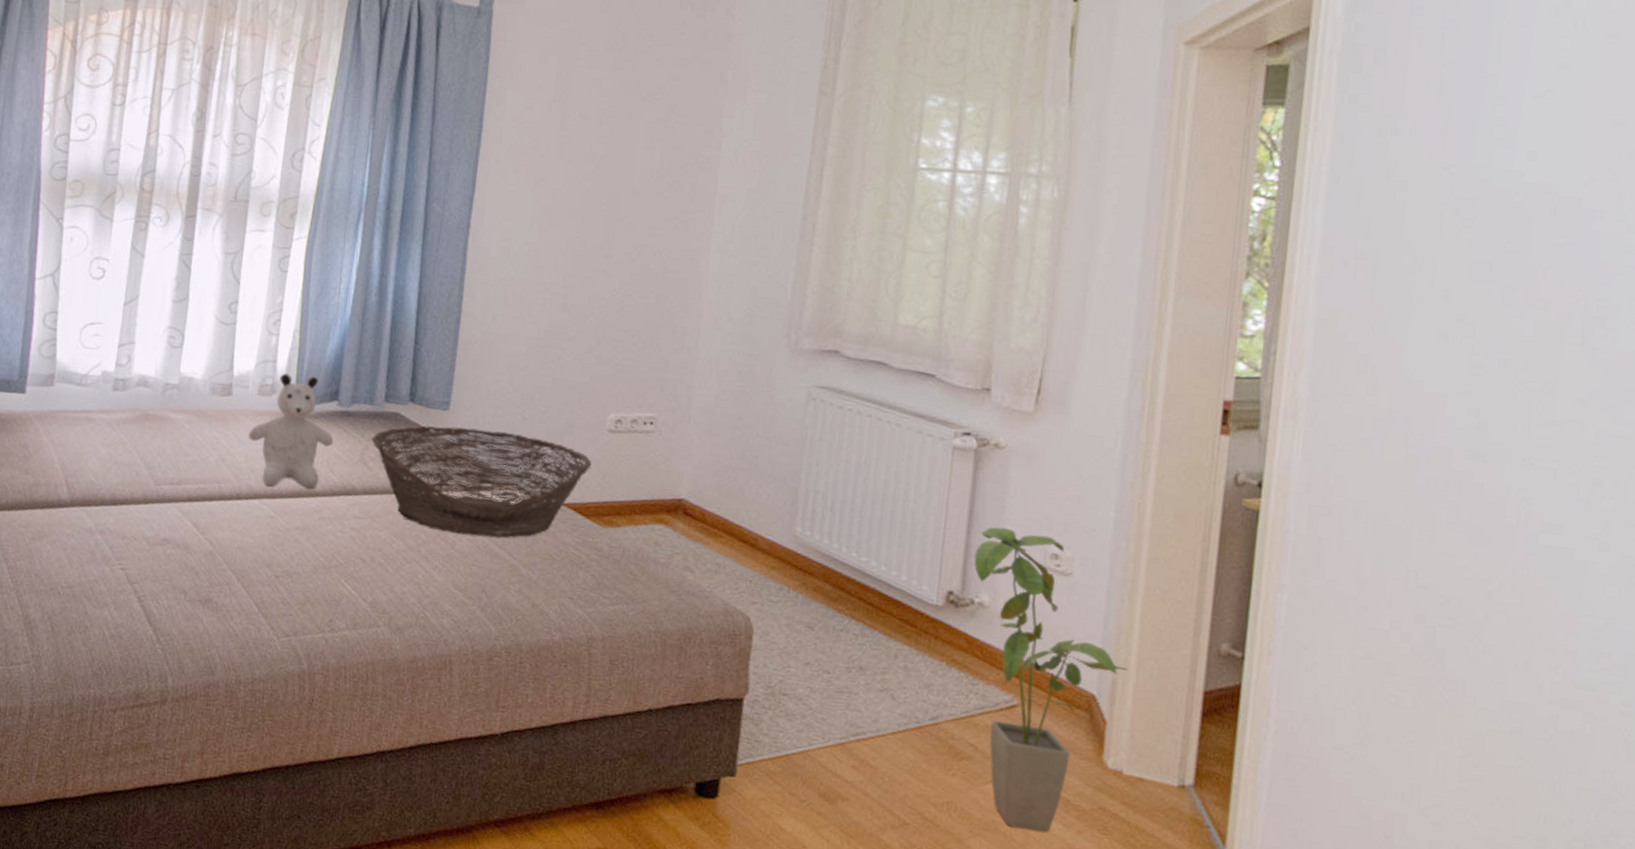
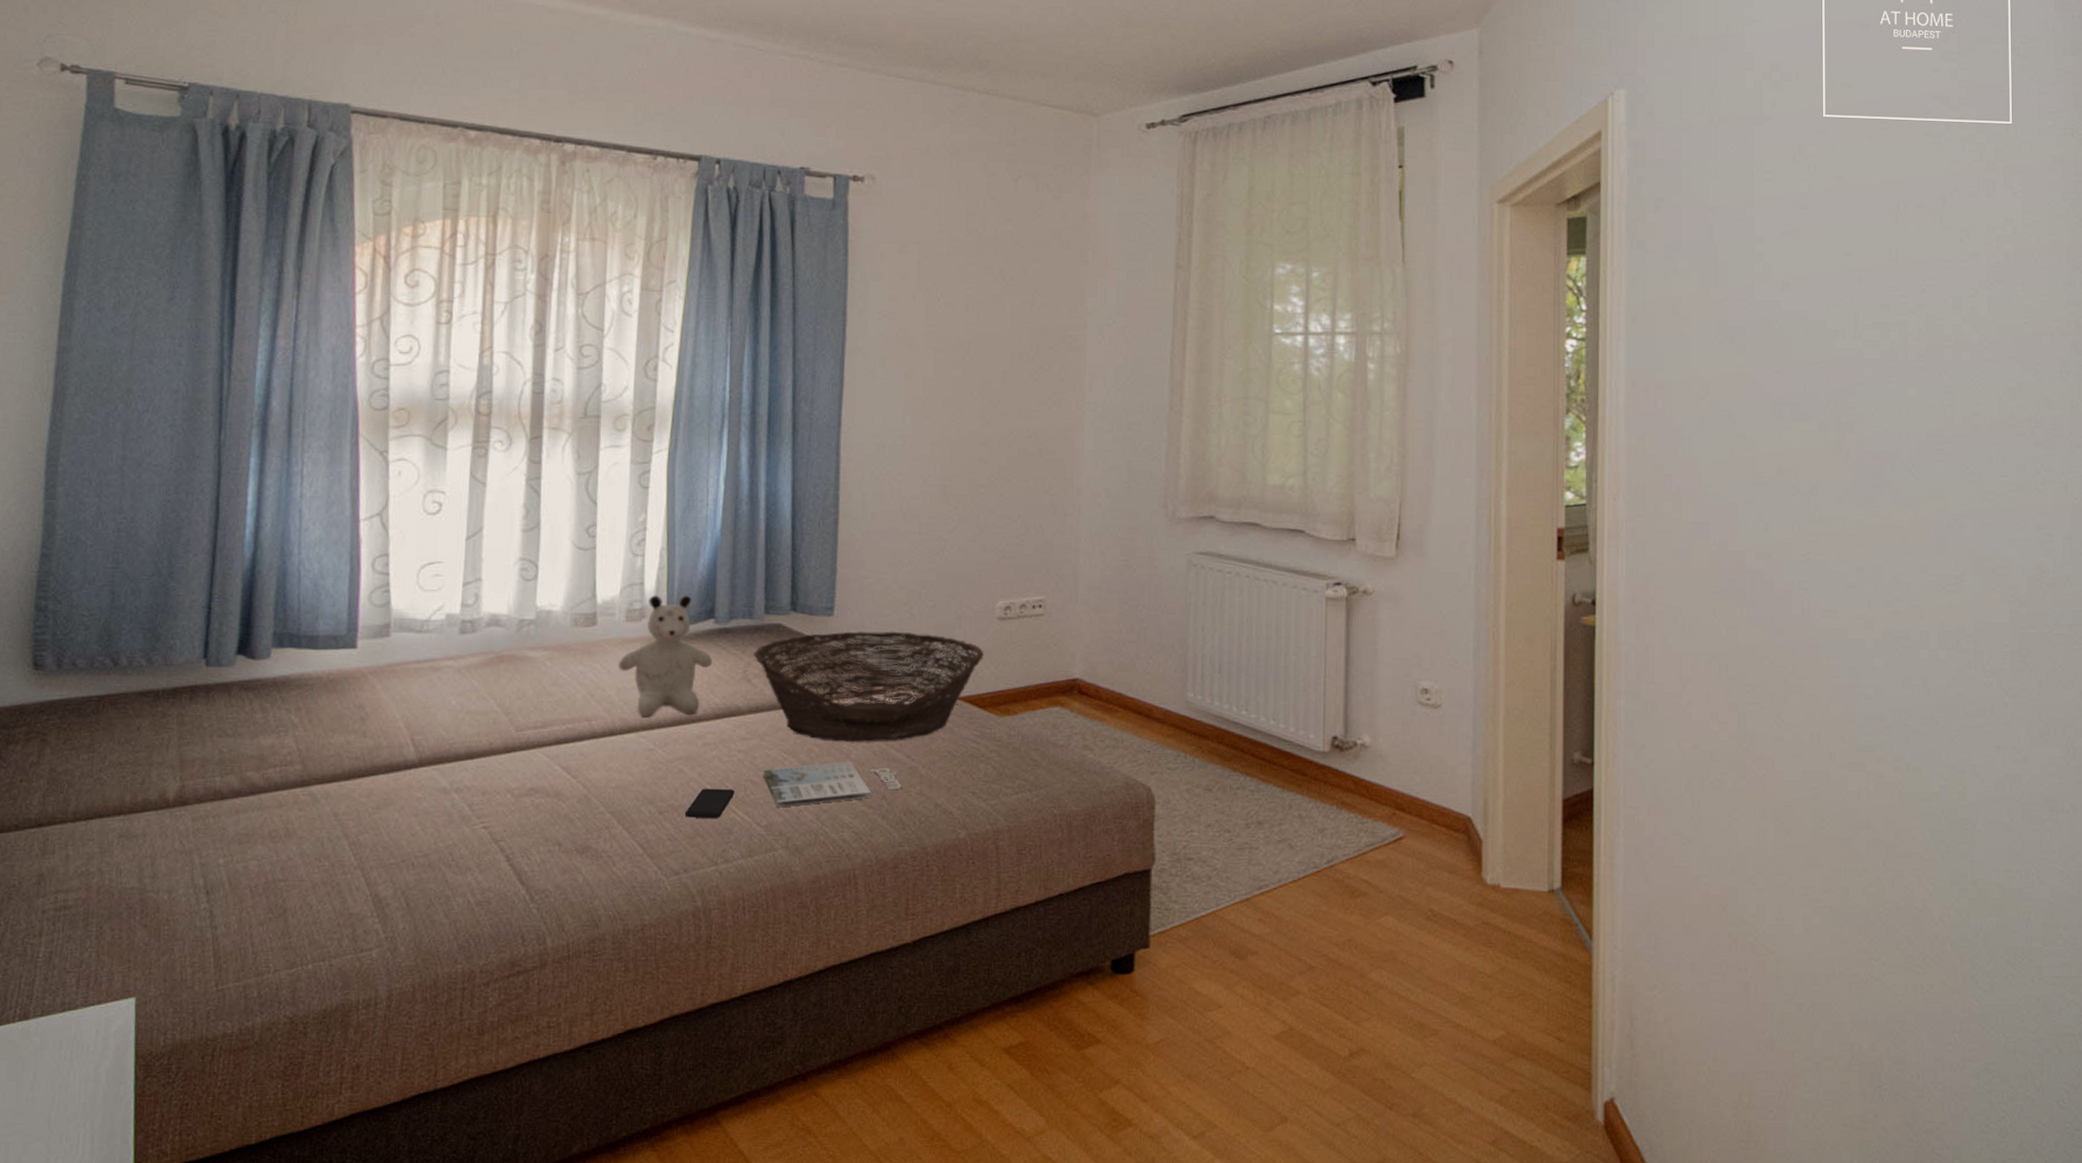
mobile phone: none [298,559,345,589] -> present [684,788,735,818]
magazine: none [372,548,501,590] -> present [763,761,901,808]
house plant: present [974,527,1129,833] -> none [1353,669,1497,954]

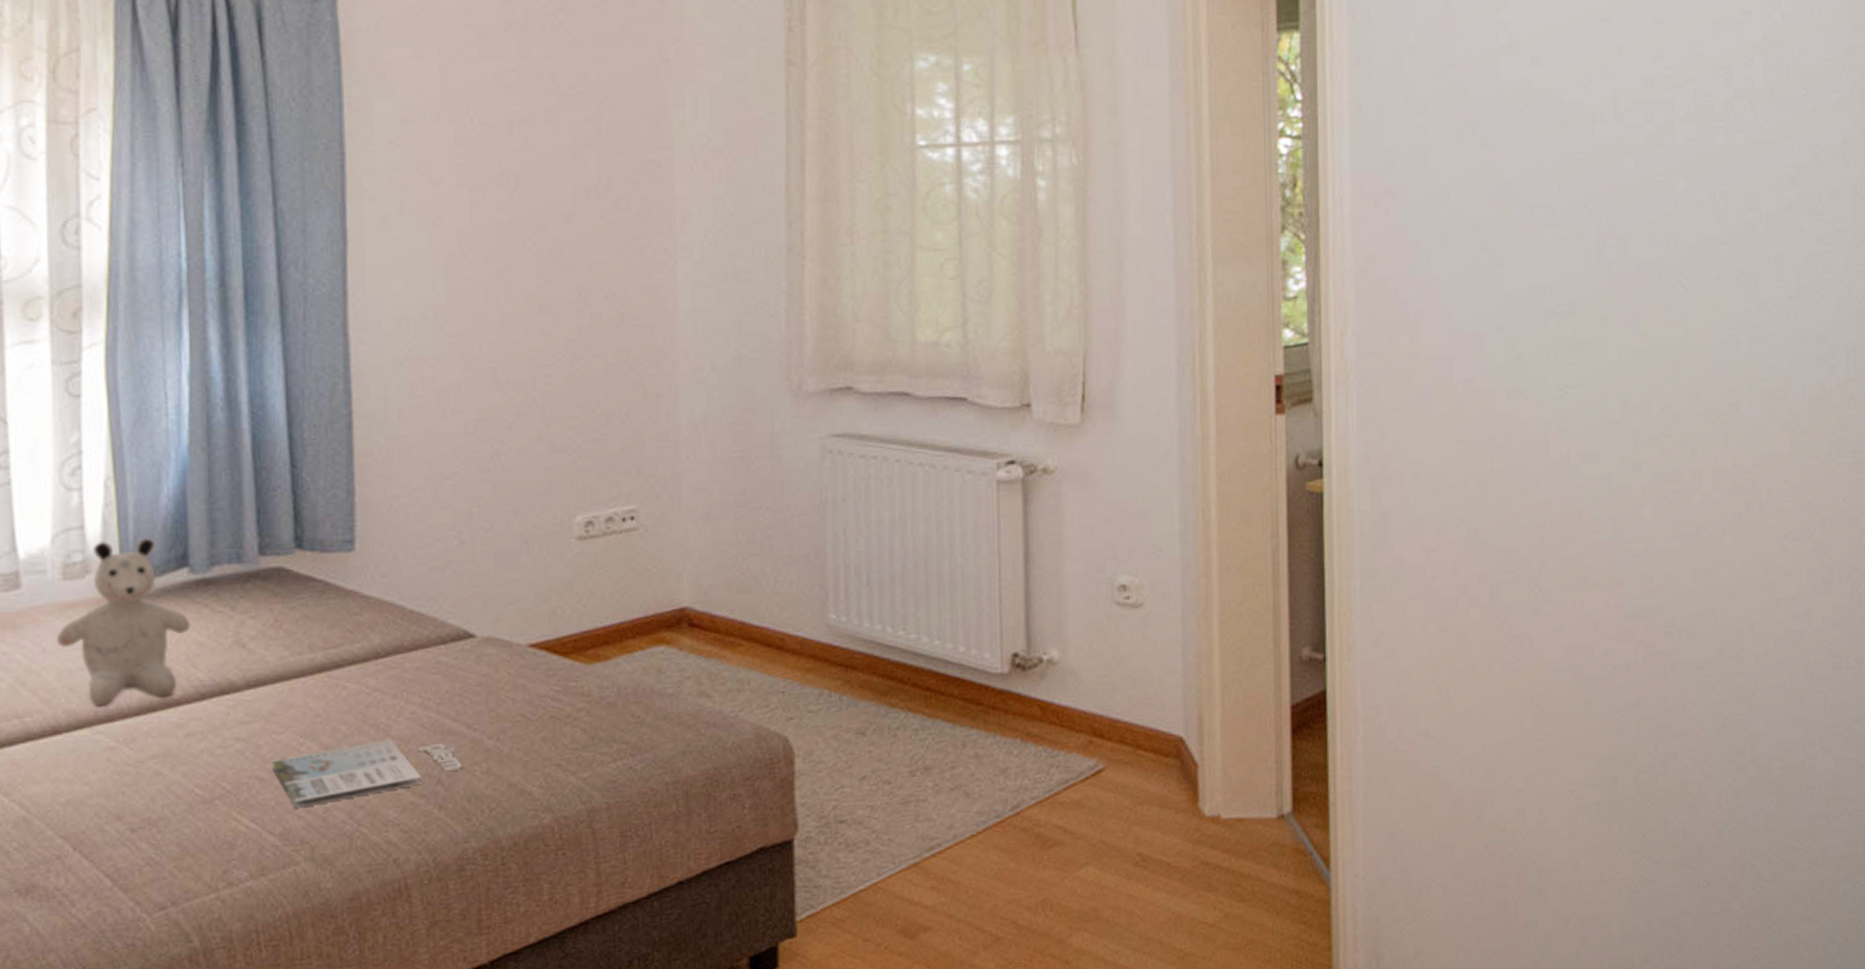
mobile phone: present [684,788,735,818] -> none [167,790,235,833]
basket: present [754,631,984,743] -> none [247,565,562,716]

